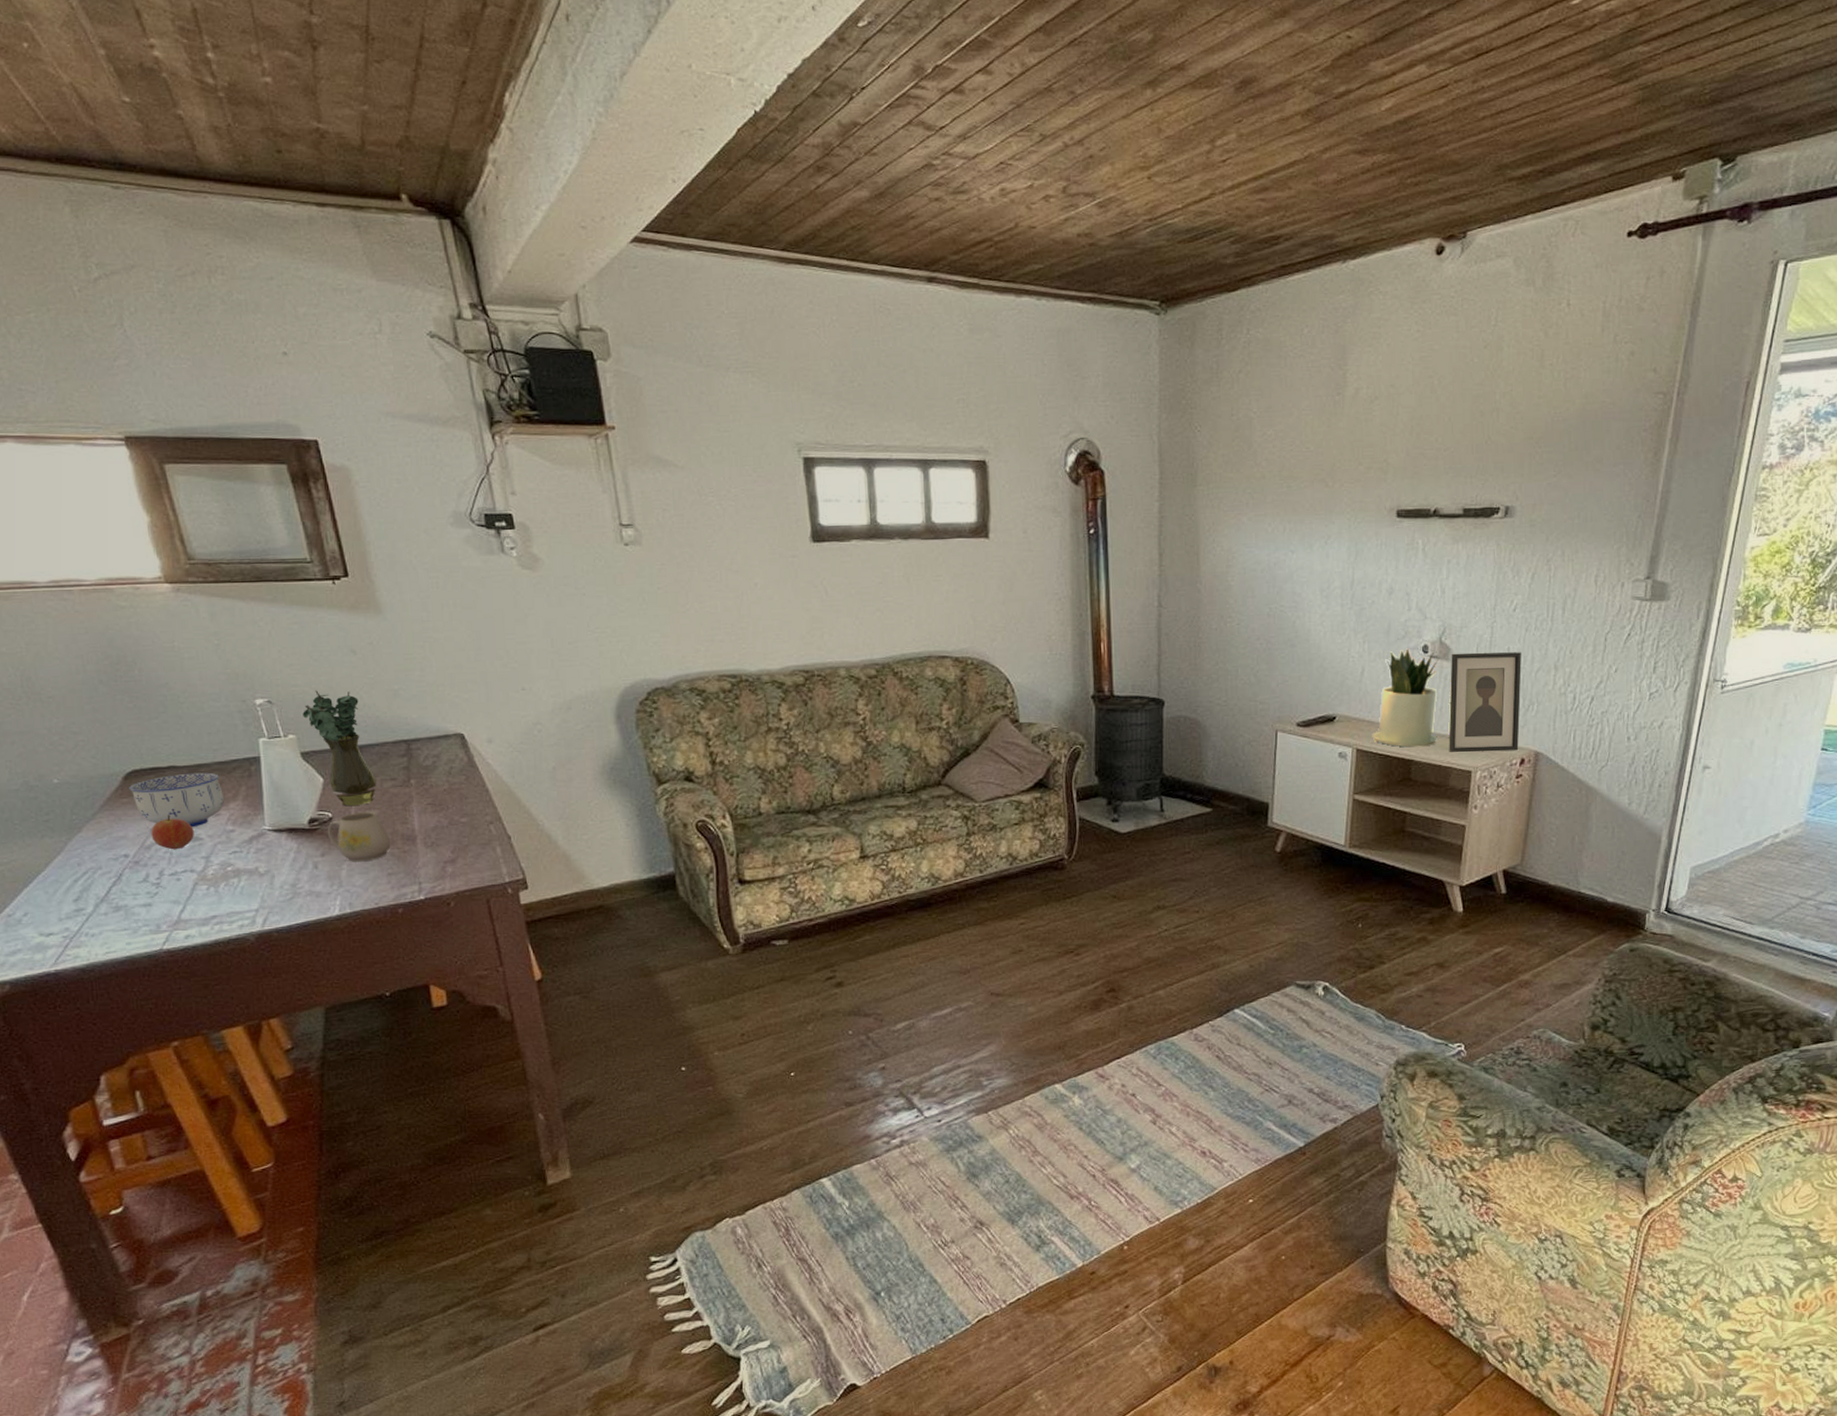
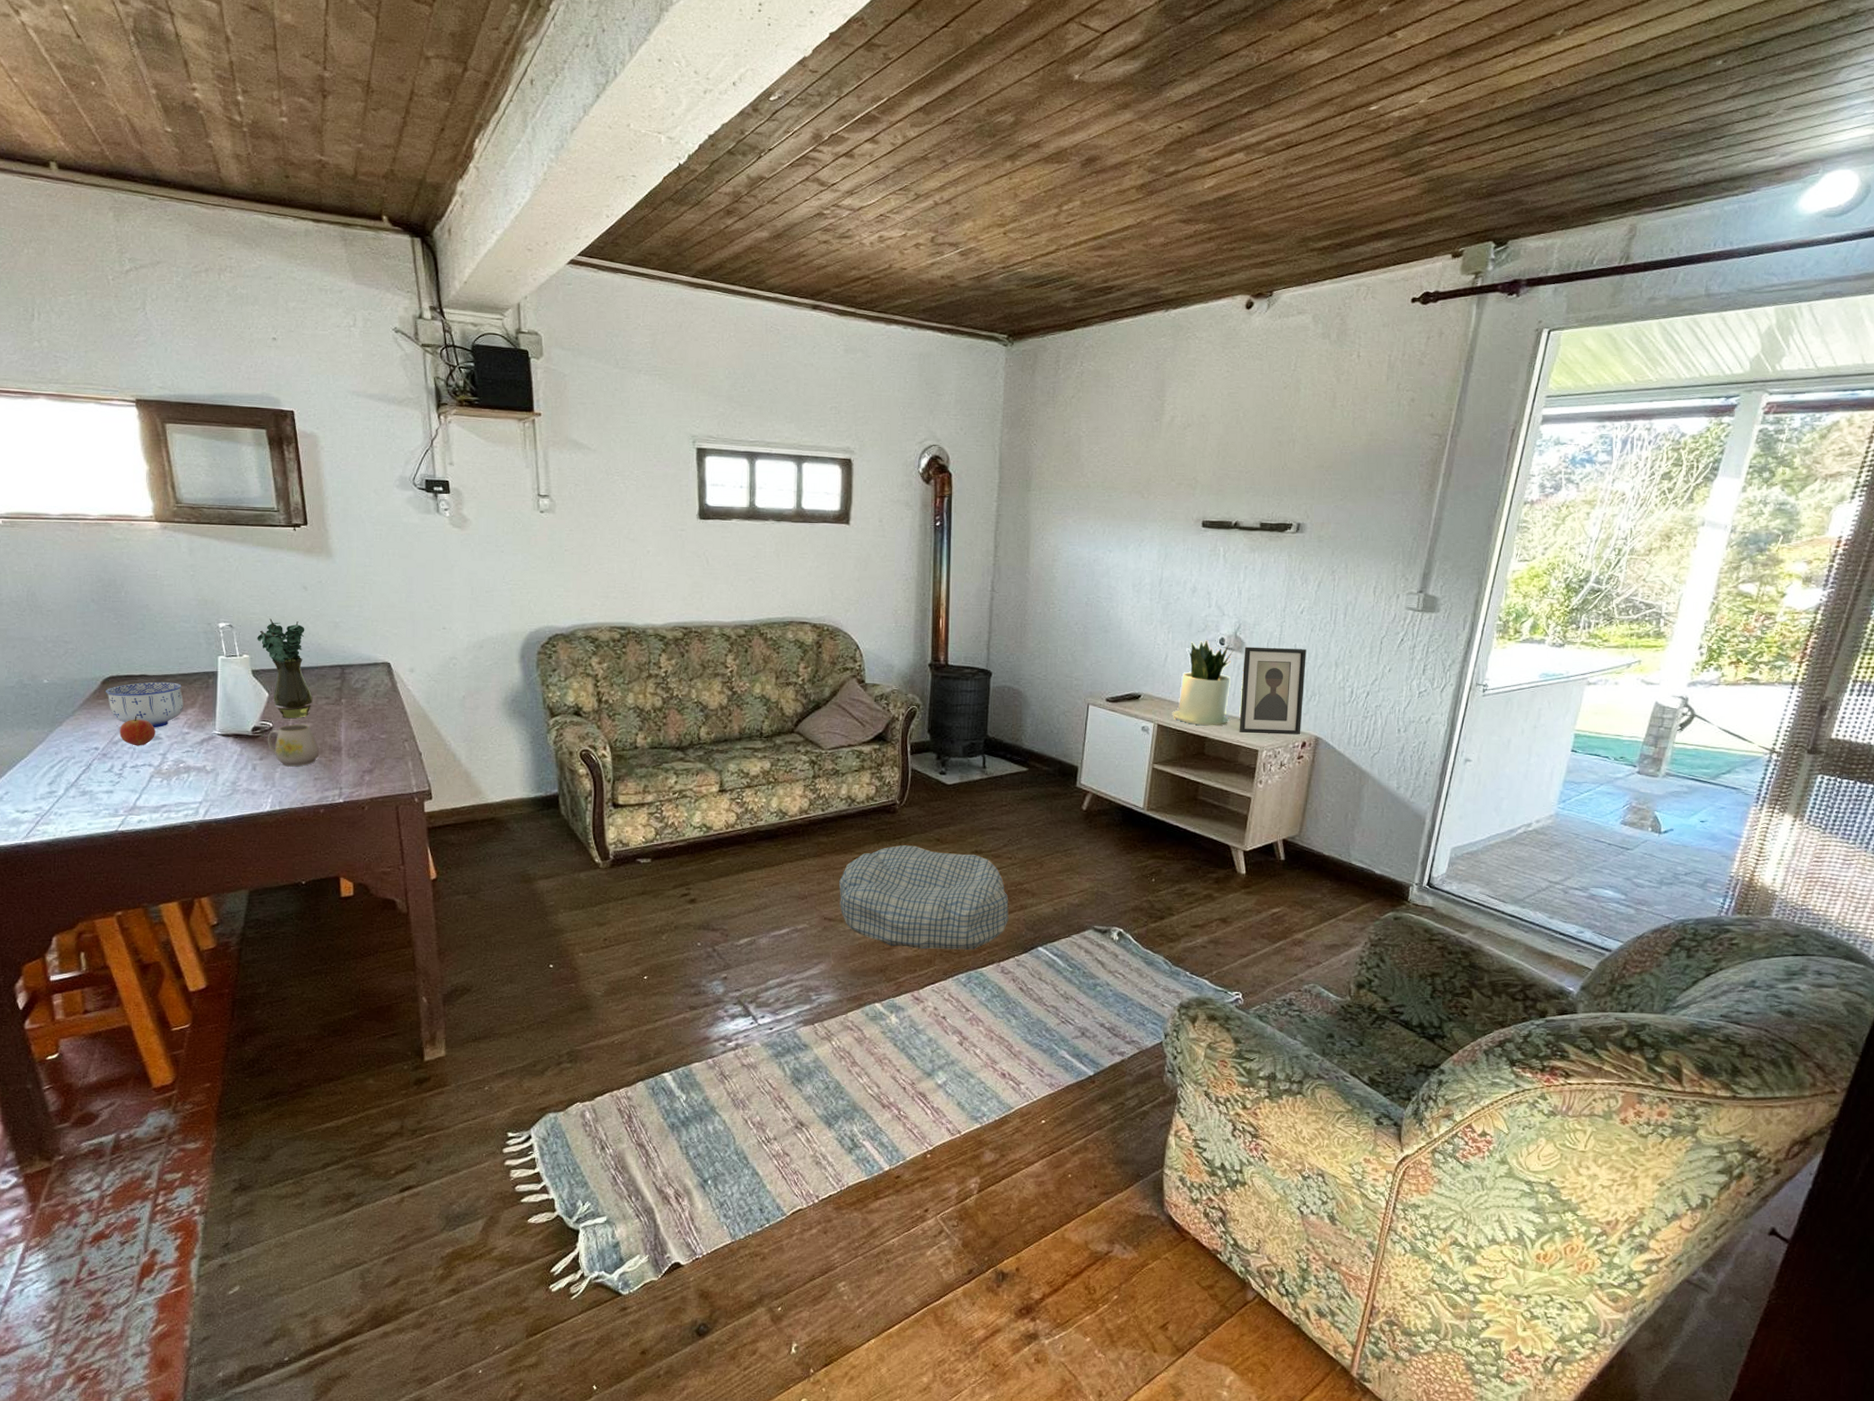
dog bed: none [1005,904,1199,1020] -> present [839,844,1009,950]

